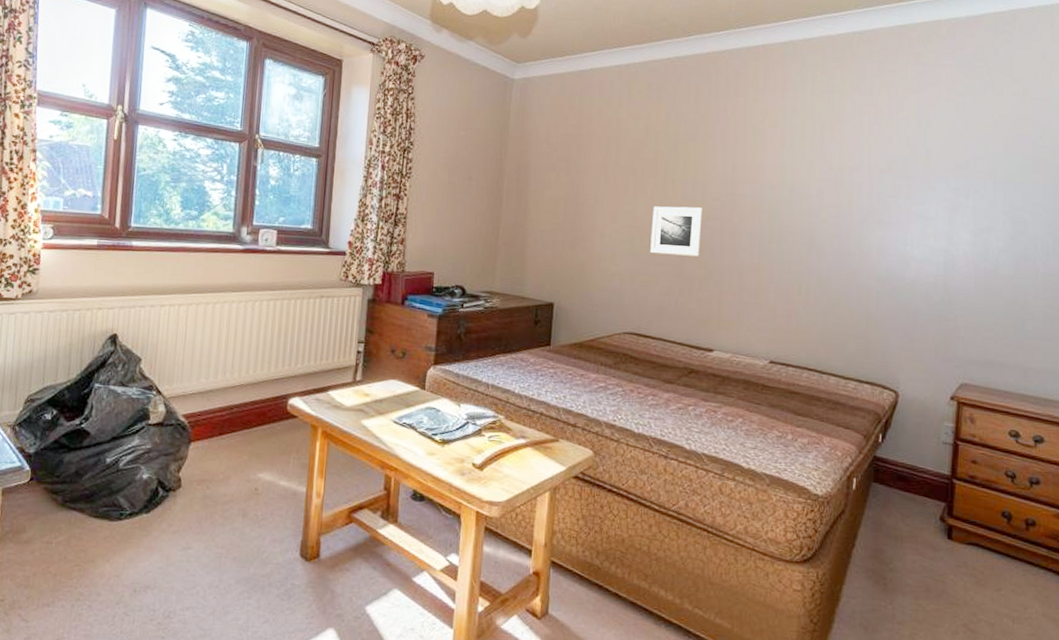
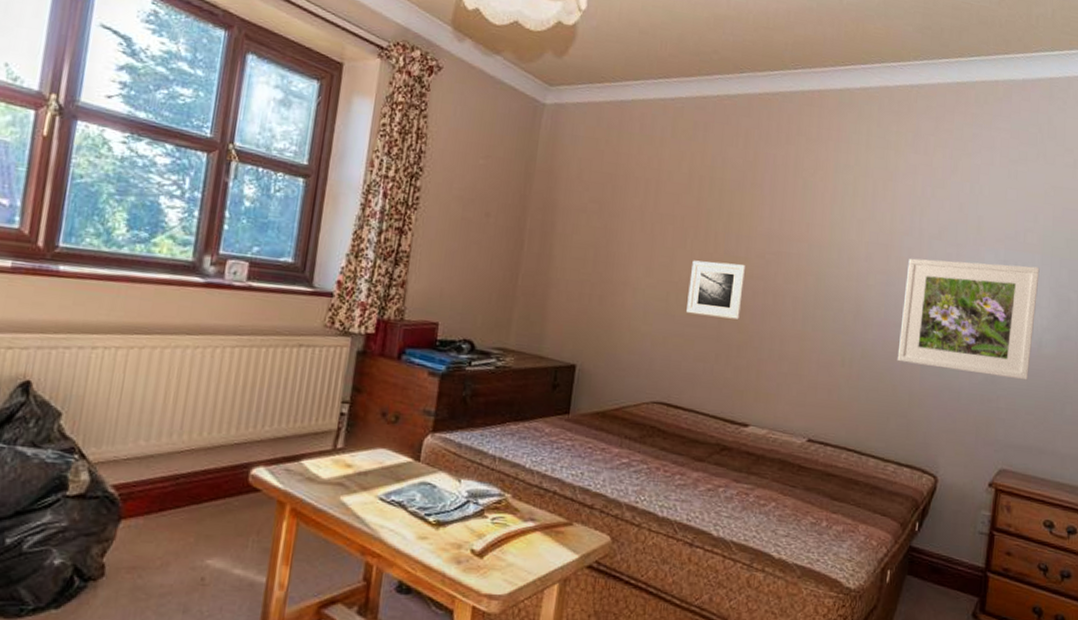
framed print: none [852,191,993,300] -> present [897,258,1040,381]

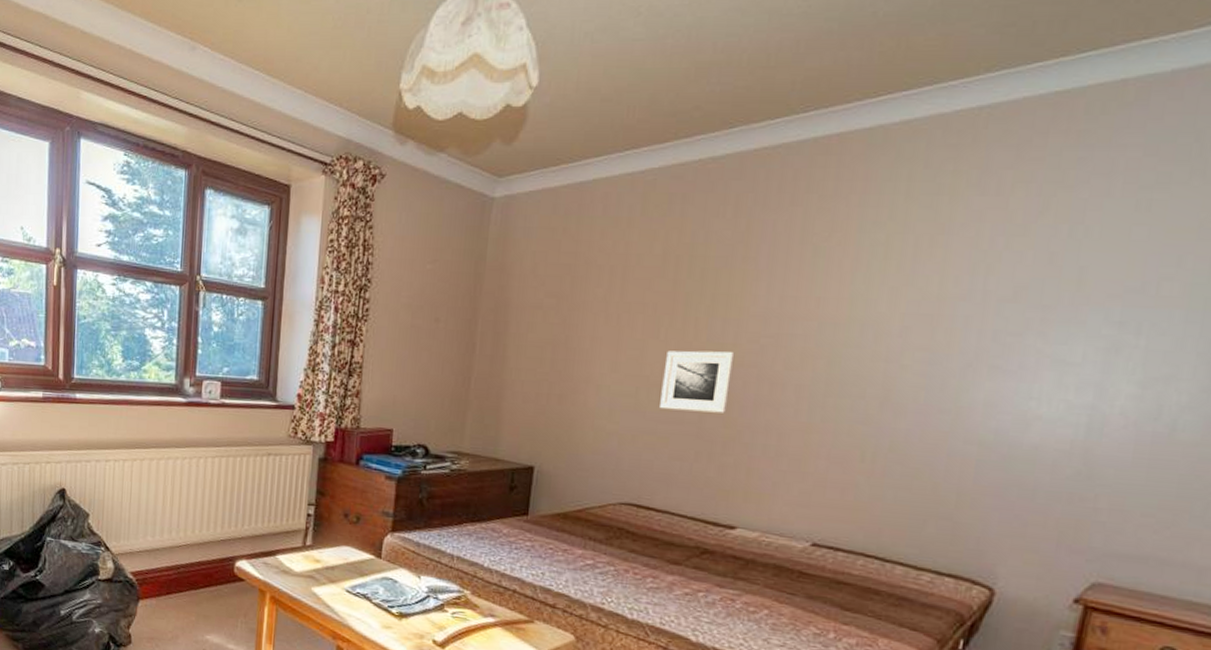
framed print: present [897,258,1040,381] -> none [941,326,1182,474]

